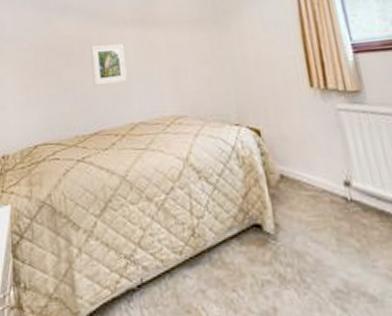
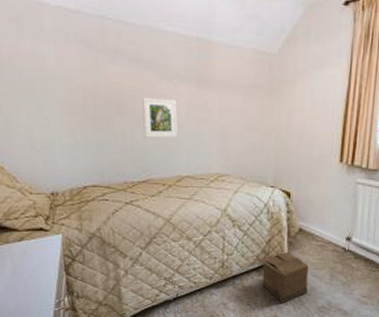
cardboard box: none [229,209,311,287] -> present [252,252,309,303]

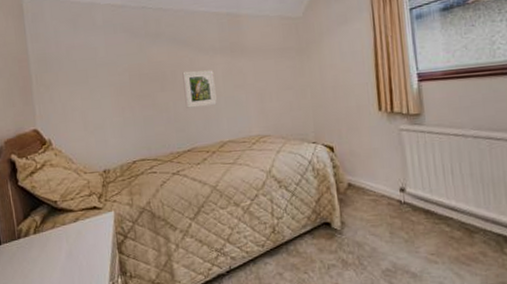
cardboard box: present [252,252,309,303] -> none [304,210,368,269]

